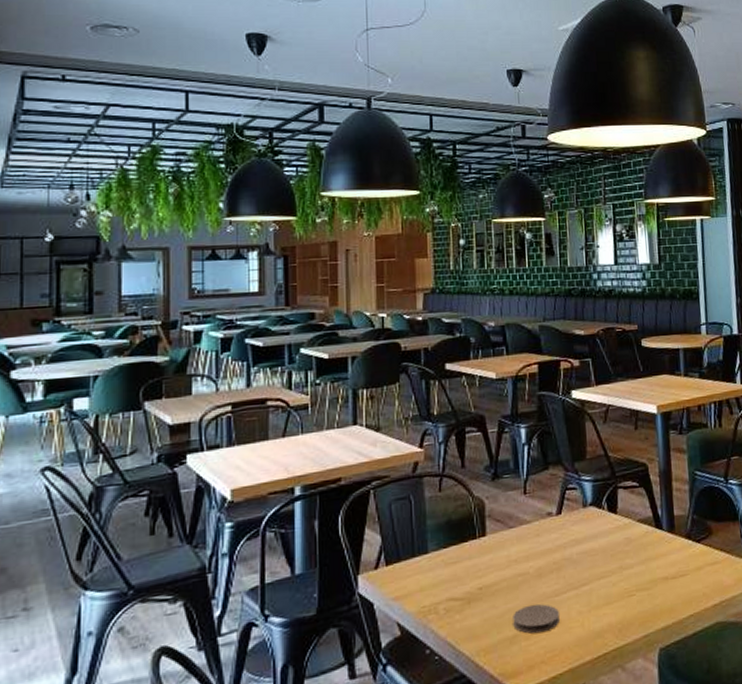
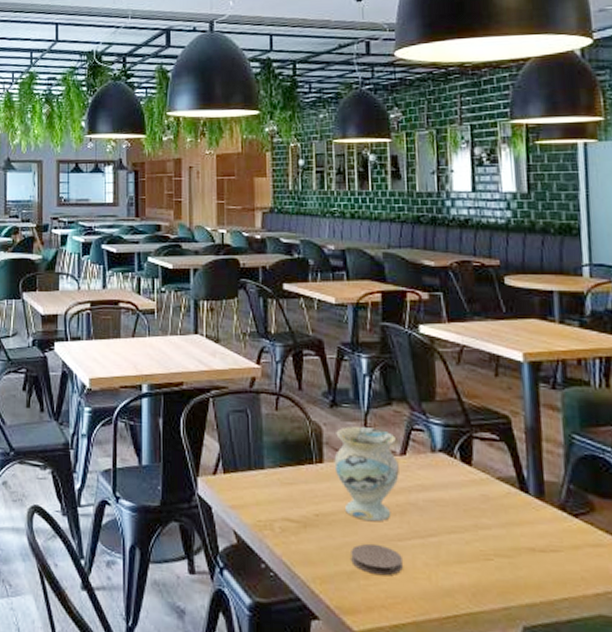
vase: none [496,493,556,585] -> present [334,427,399,522]

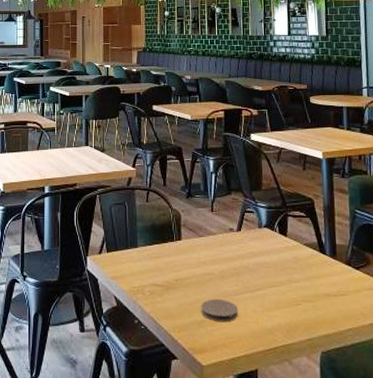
vase: present [334,427,399,522] -> none [189,212,236,282]

